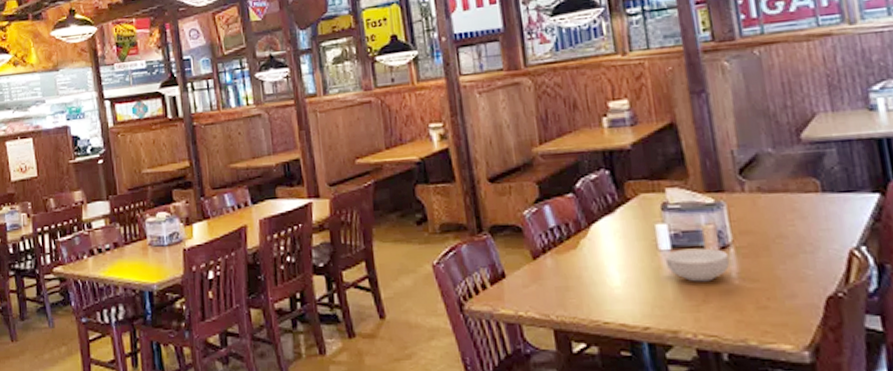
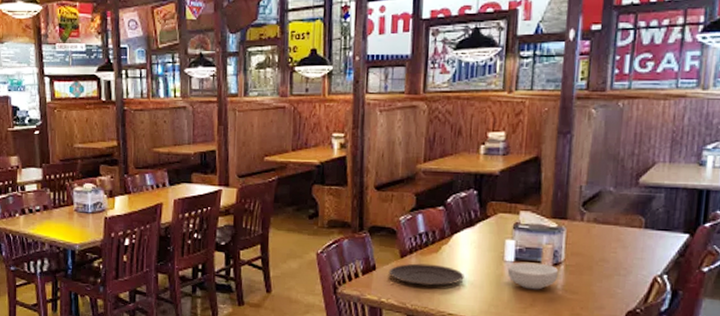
plate: none [521,263,614,291] -> present [388,263,464,286]

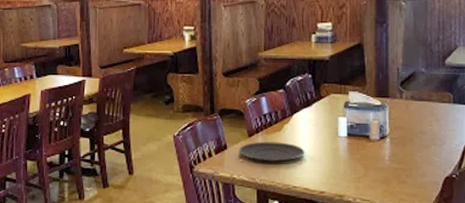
cereal bowl: present [507,262,559,290] -> none [341,136,385,161]

